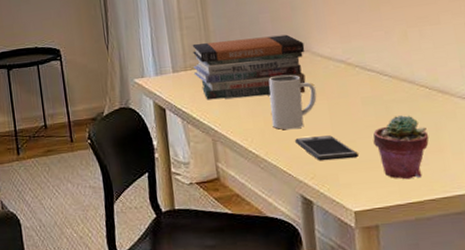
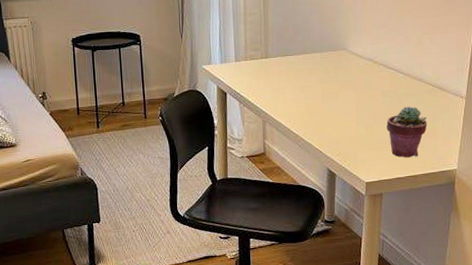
book stack: present [192,34,306,100] -> none [252,34,343,87]
mug: present [268,74,317,130] -> none [311,68,348,115]
smartphone: present [295,135,358,161] -> none [328,120,374,142]

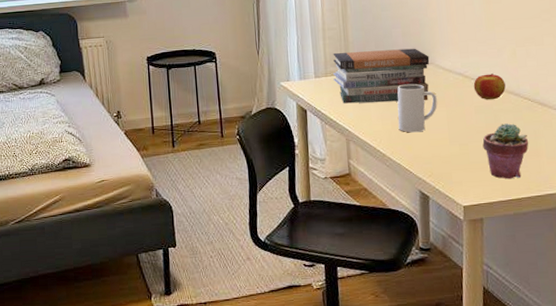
book stack: none [252,34,343,87] -> present [333,48,430,104]
mug: none [311,68,348,115] -> present [397,83,437,133]
apple: none [381,60,410,85] -> present [473,73,506,100]

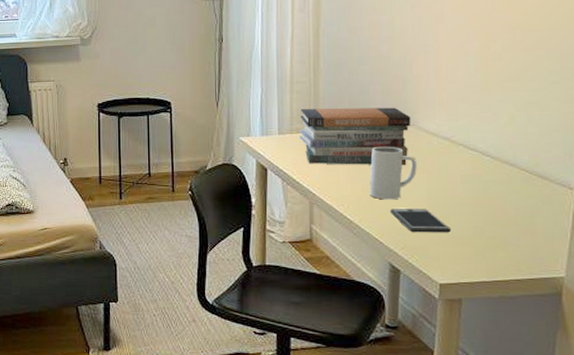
smartphone: none [417,139,470,161] -> present [390,209,451,233]
apple: present [473,73,506,100] -> none [461,140,499,169]
potted succulent: present [482,123,529,179] -> none [467,196,523,258]

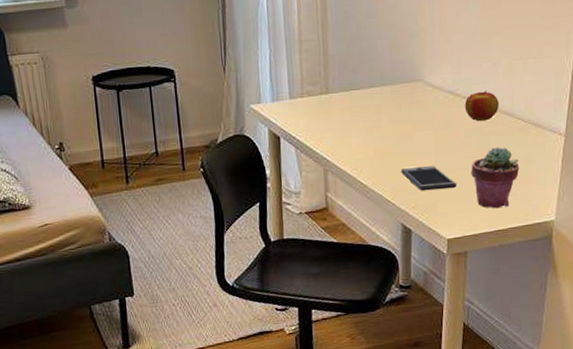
book stack: present [298,107,411,166] -> none [310,62,418,129]
mug: present [369,146,417,200] -> none [381,104,425,160]
apple: none [461,140,499,169] -> present [464,91,499,122]
potted succulent: none [467,196,523,258] -> present [471,147,520,209]

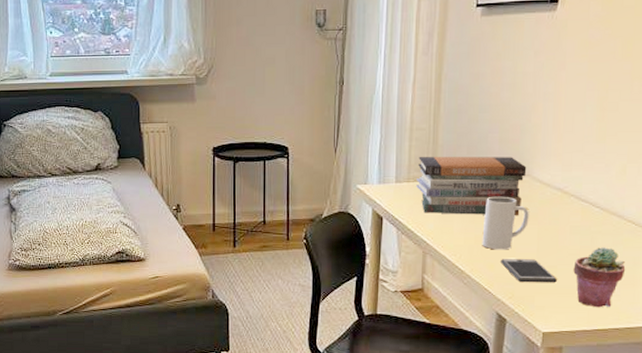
book stack: none [310,62,418,129] -> present [415,156,527,216]
mug: none [381,104,425,160] -> present [482,196,529,250]
apple: present [464,91,499,122] -> none [572,191,609,220]

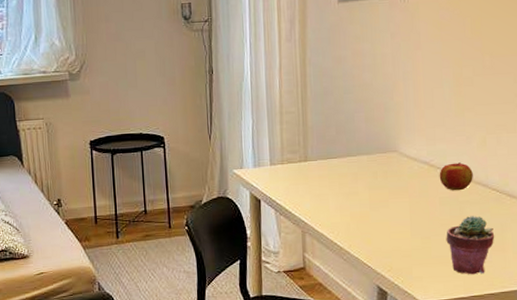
book stack: present [415,156,527,216] -> none [289,134,394,194]
mug: present [482,196,529,250] -> none [357,172,400,225]
smartphone: present [501,259,557,283] -> none [377,232,432,255]
apple: none [572,191,609,220] -> present [439,162,473,191]

